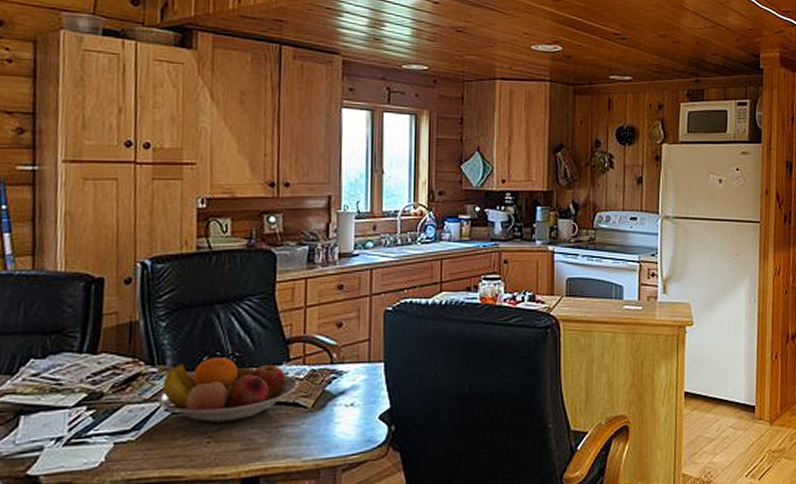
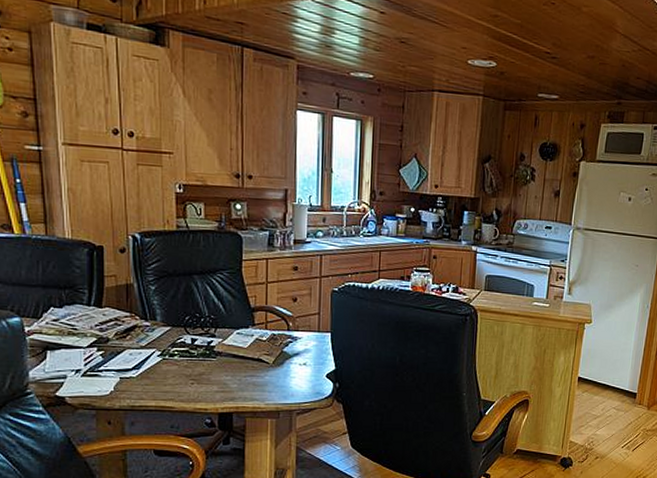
fruit bowl: present [158,357,299,423] -> none [152,318,262,369]

